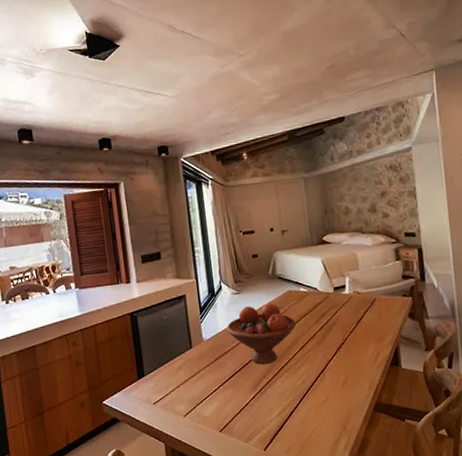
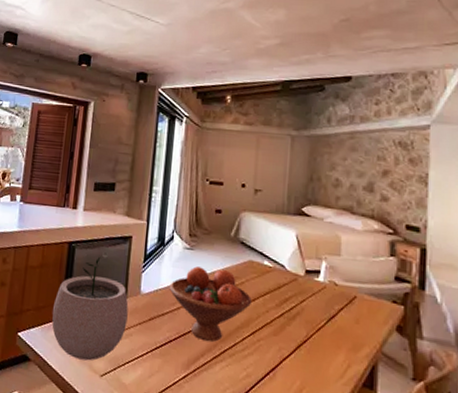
plant pot: none [129,319,197,409] -> present [52,257,129,361]

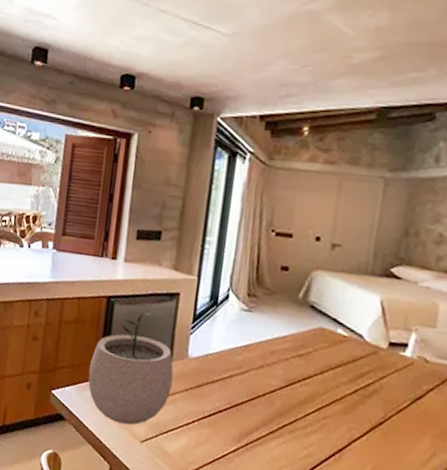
fruit bowl: present [169,266,251,342] -> none [221,331,319,416]

